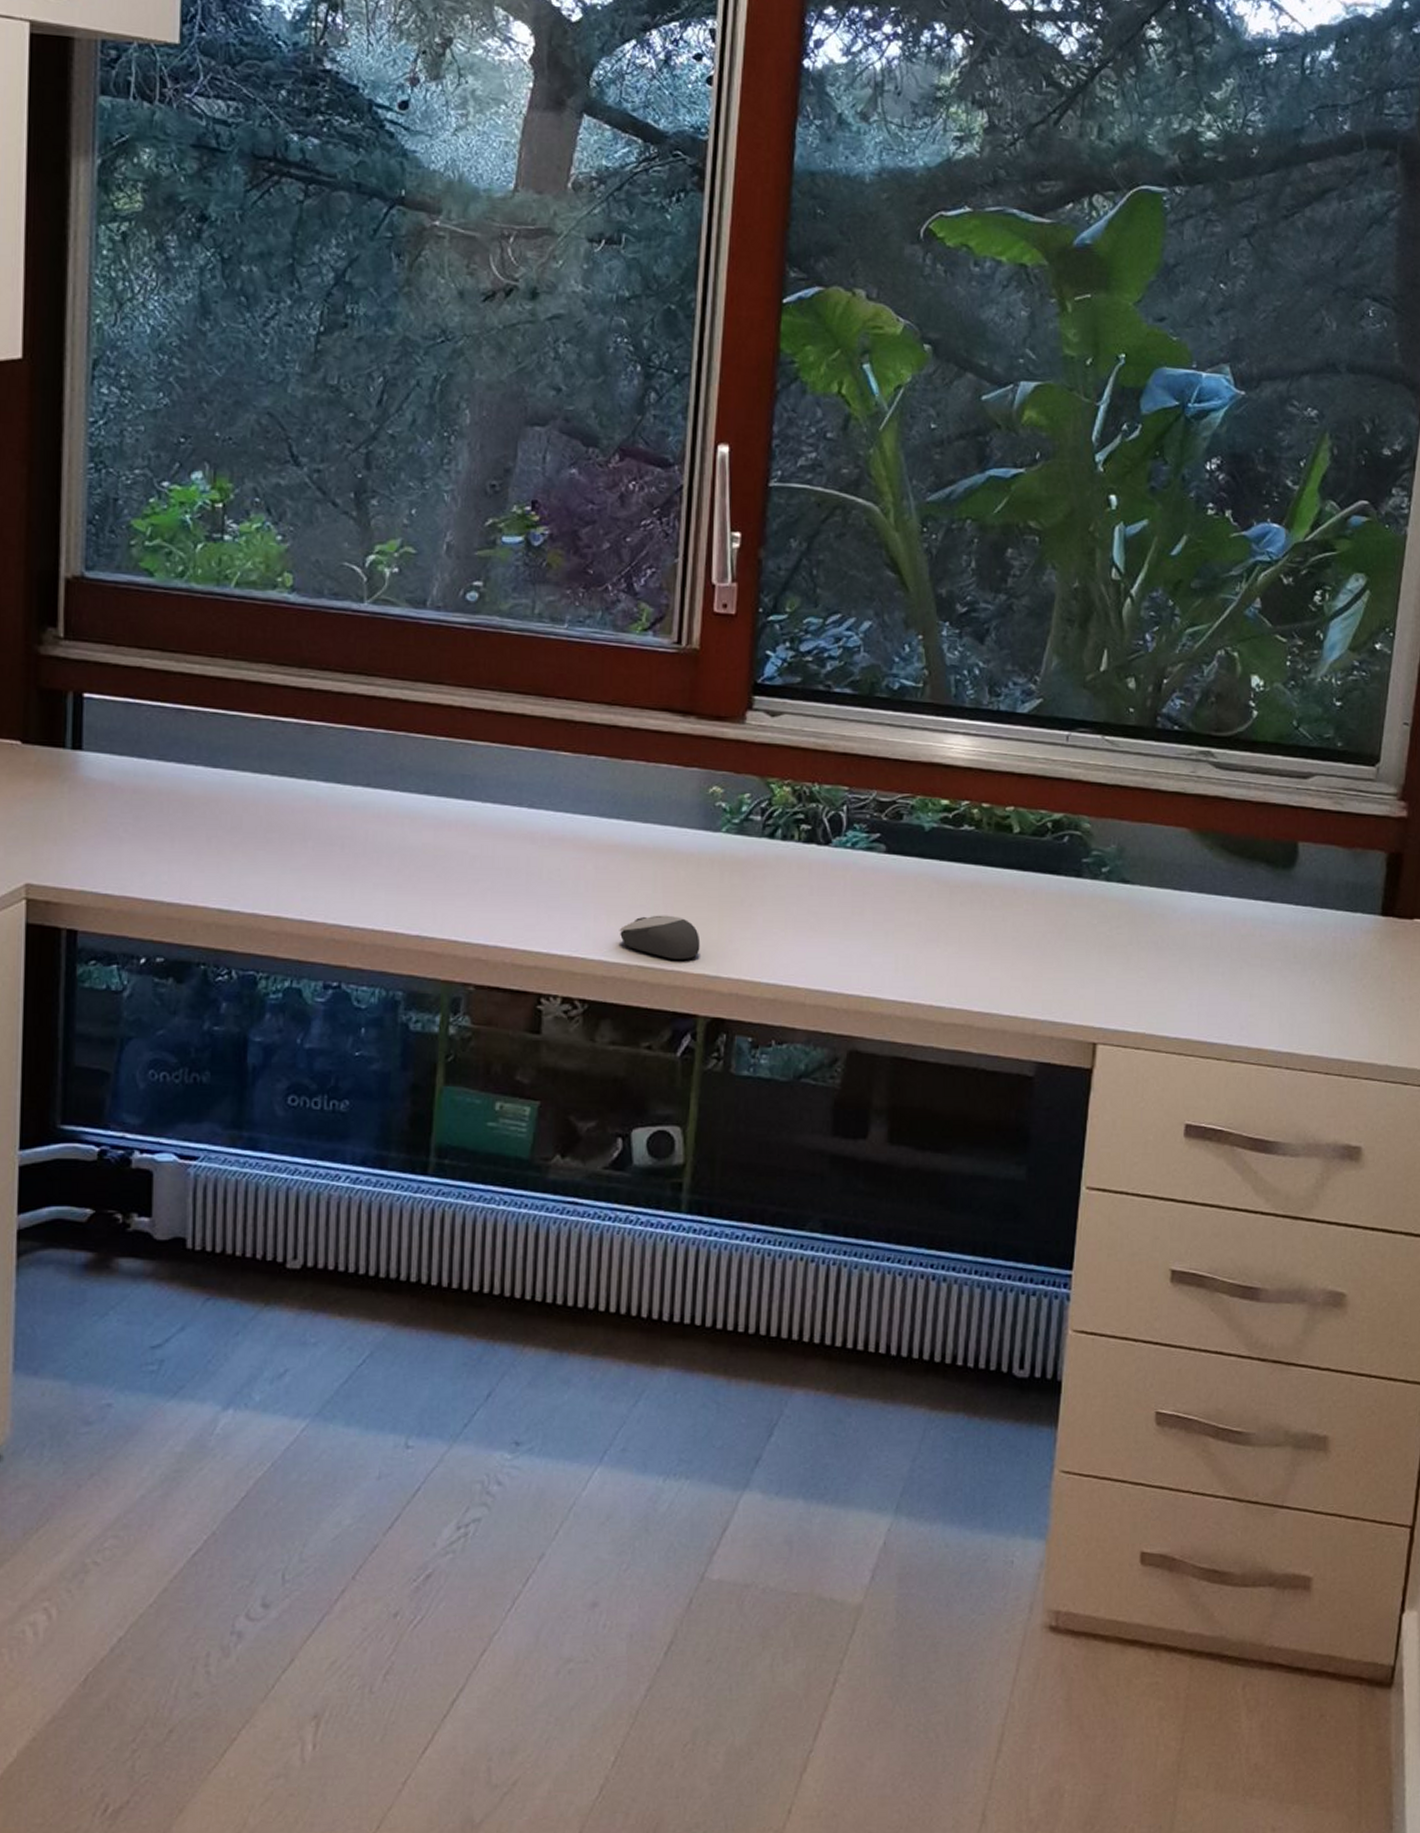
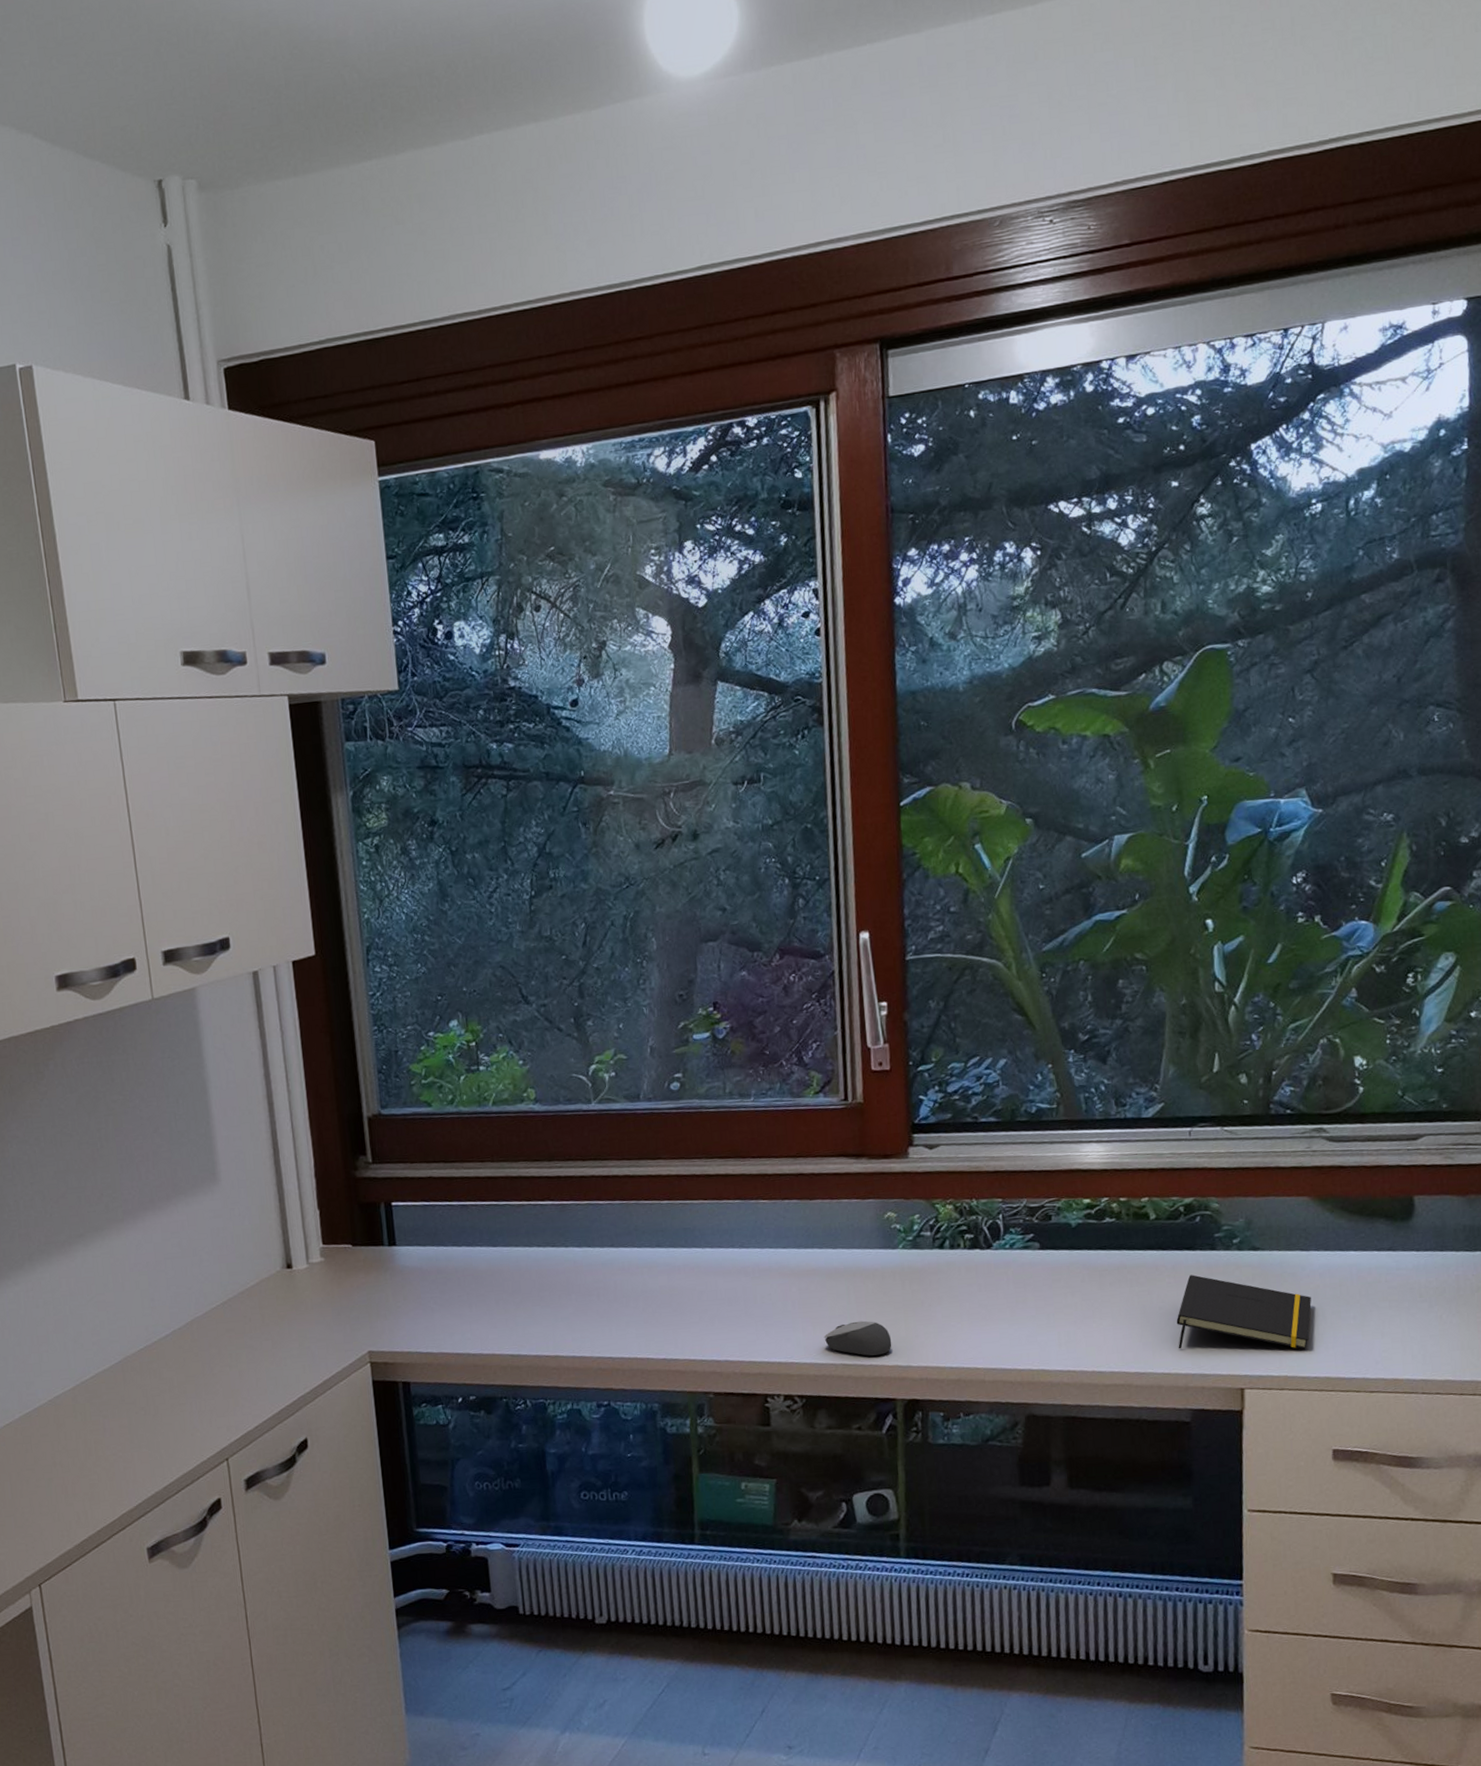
notepad: none [1029,903,1179,1005] -> present [1176,1275,1312,1350]

